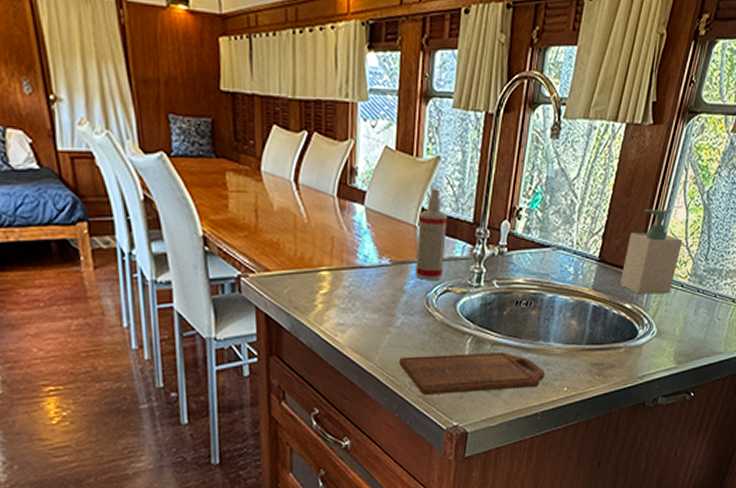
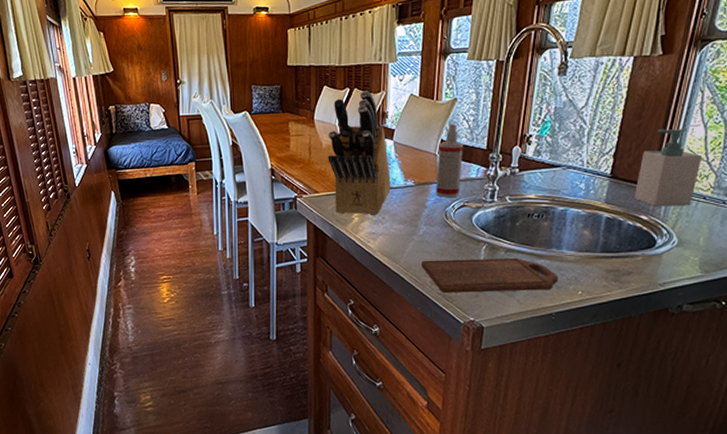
knife block: none [281,136,363,303] -> present [328,90,391,216]

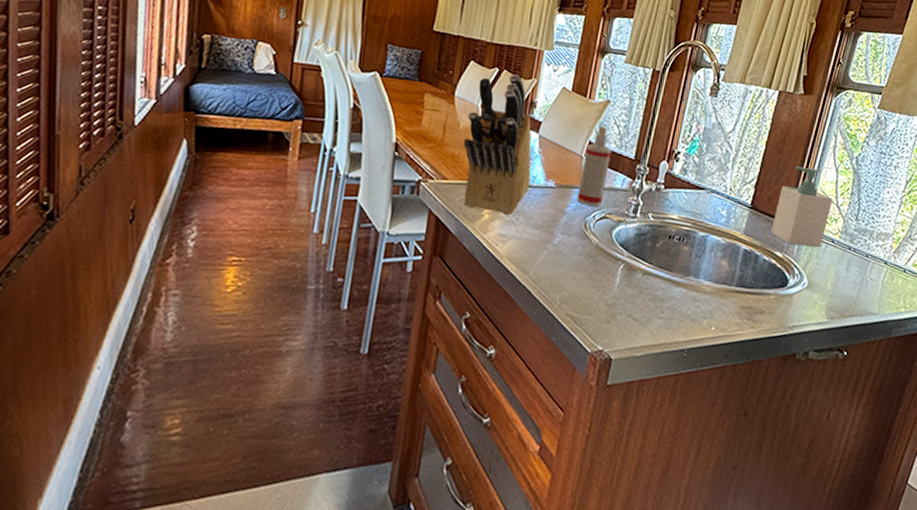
cutting board: present [421,257,559,293] -> none [552,273,694,323]

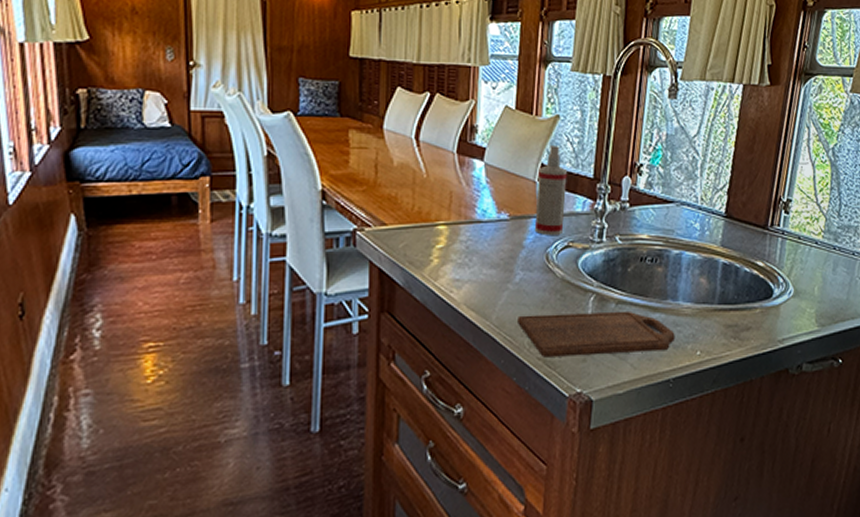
knife block: present [463,74,531,216] -> none [400,97,481,258]
cutting board: none [552,273,694,323] -> present [518,310,675,357]
soap bottle: present [771,166,833,248] -> none [749,165,813,252]

